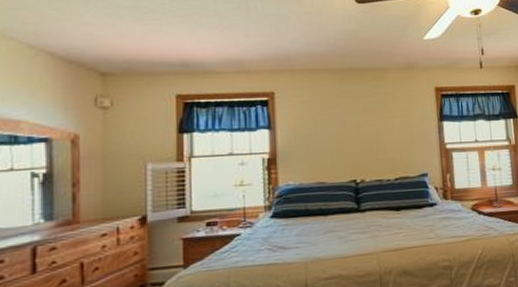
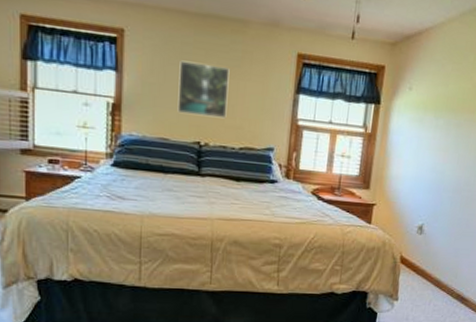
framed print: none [328,109,378,157] -> present [177,60,230,119]

